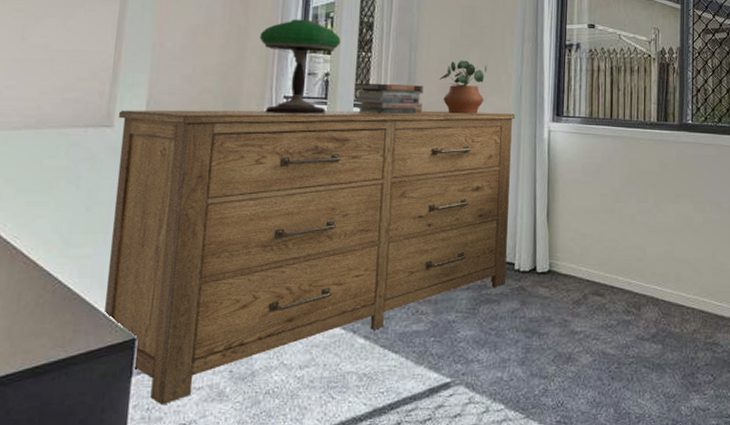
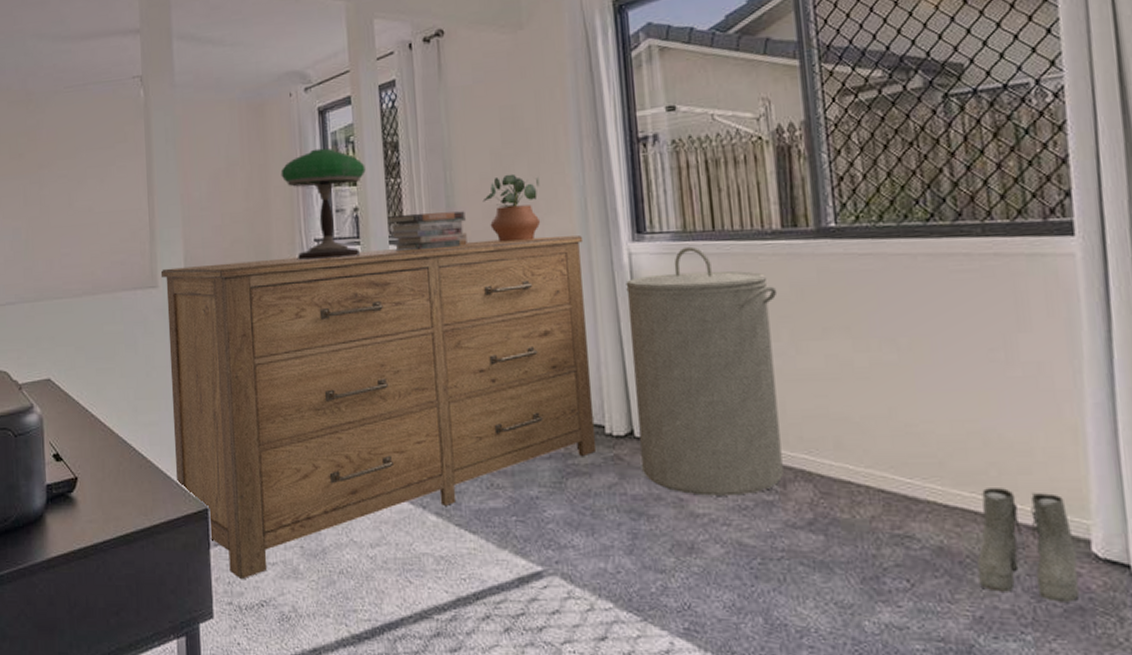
laundry hamper: none [539,129,649,317] -> present [626,246,784,496]

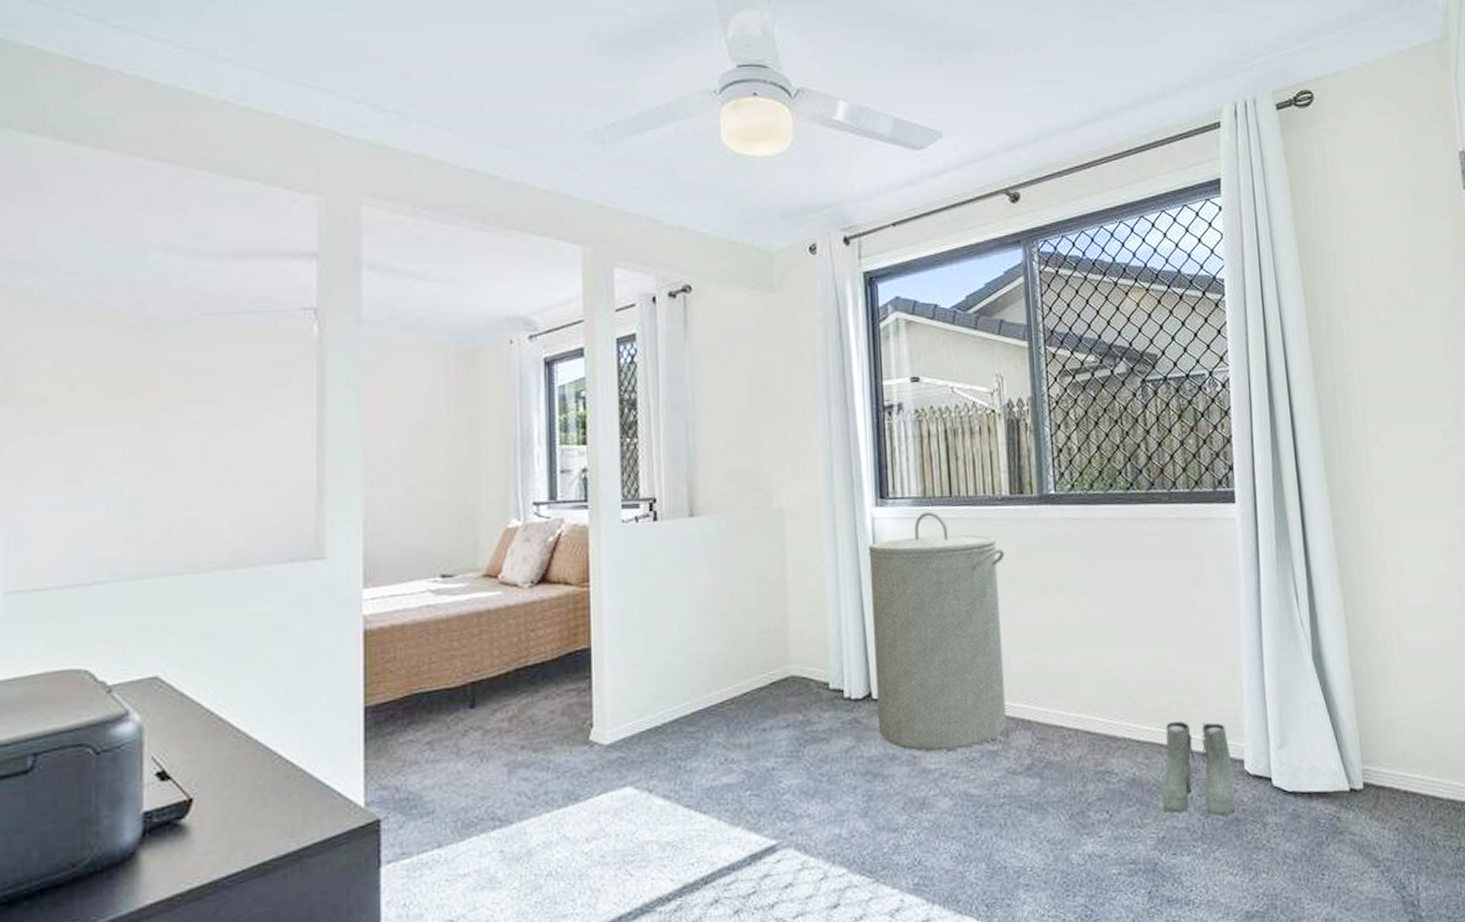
dresser: present [160,235,597,580] -> none [329,500,835,900]
table lamp: present [280,148,366,261] -> none [495,402,598,527]
book stack: present [387,211,467,252] -> none [621,474,709,517]
potted plant: present [482,173,541,242] -> none [726,437,787,507]

